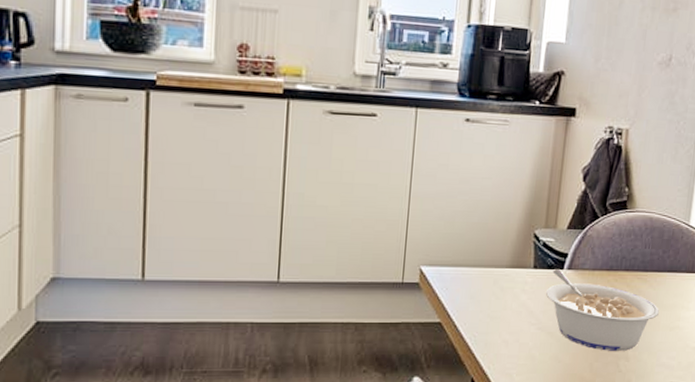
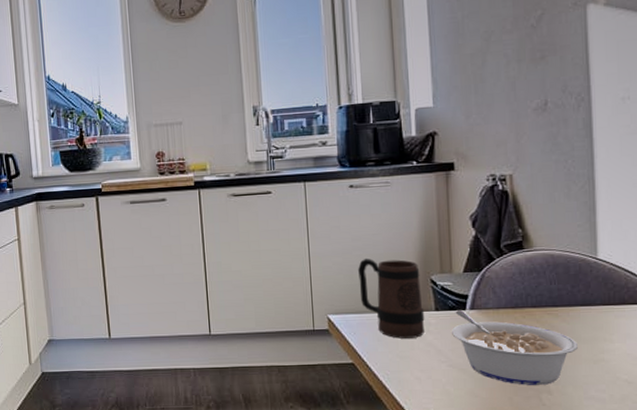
mug: none [459,204,525,297] -> present [358,258,425,339]

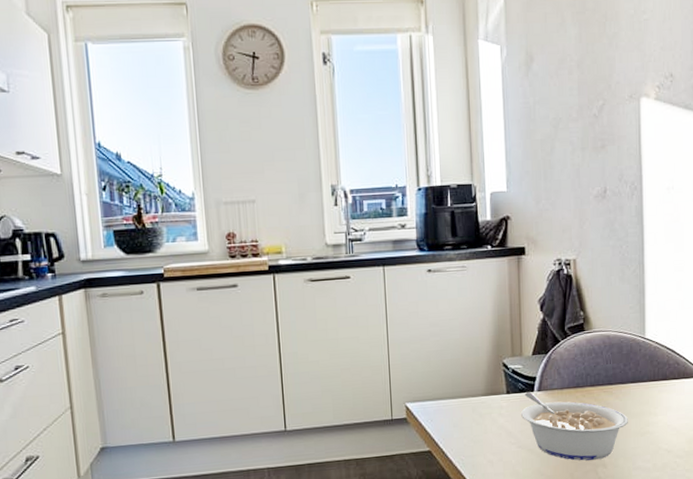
mug: present [358,258,425,339] -> none [435,343,497,423]

